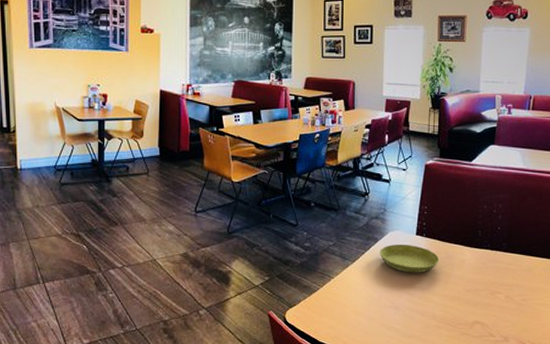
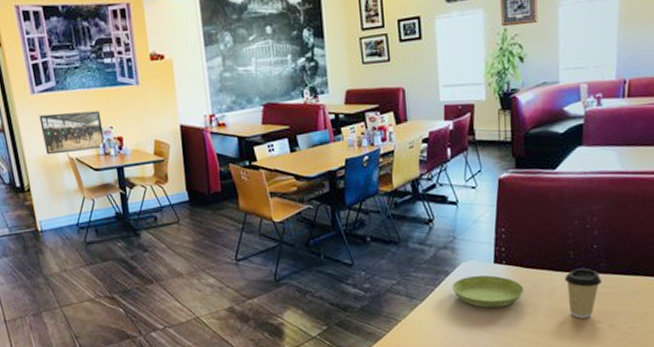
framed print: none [34,67,91,103] -> present [39,110,104,155]
coffee cup: none [473,246,503,288] -> present [565,268,603,318]

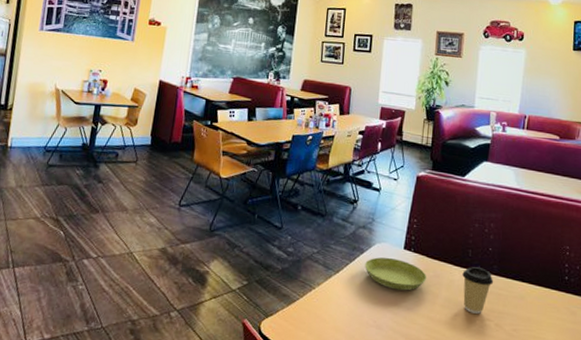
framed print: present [39,110,104,155] -> none [37,48,95,87]

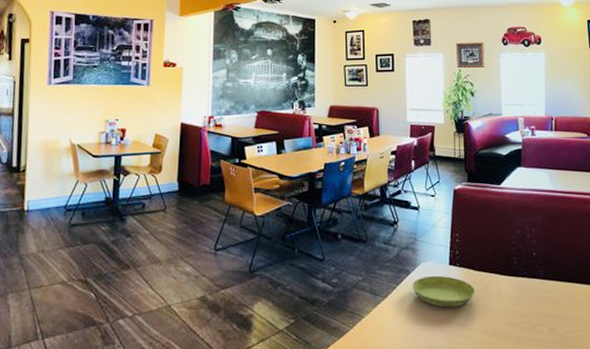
coffee cup: present [462,267,494,314] -> none [510,274,542,321]

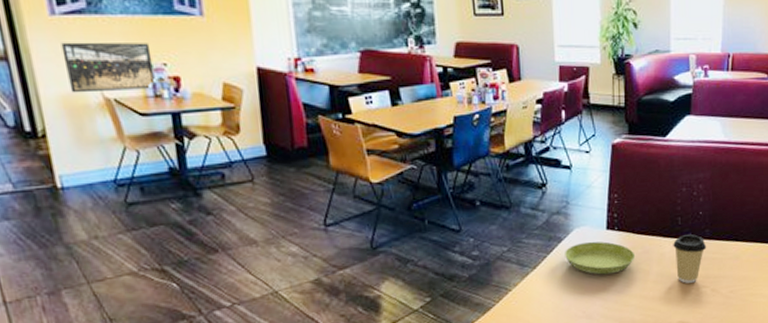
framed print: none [49,103,109,140] -> present [61,42,155,93]
coffee cup: none [510,274,542,321] -> present [673,234,707,283]

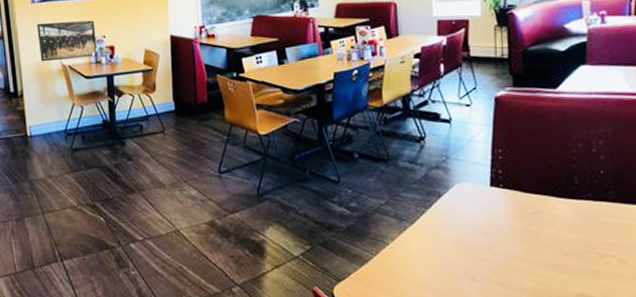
saucer: present [565,241,636,275] -> none [445,198,524,235]
coffee cup: present [673,234,707,283] -> none [569,196,611,250]

